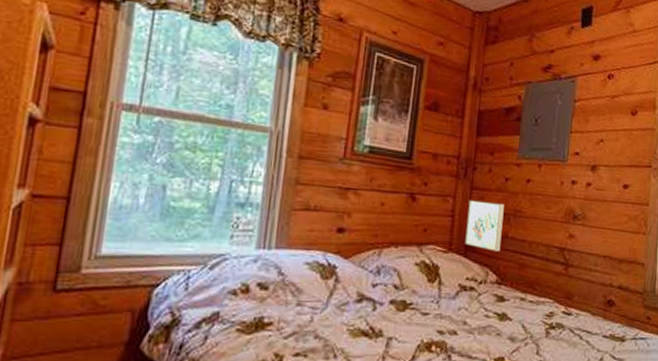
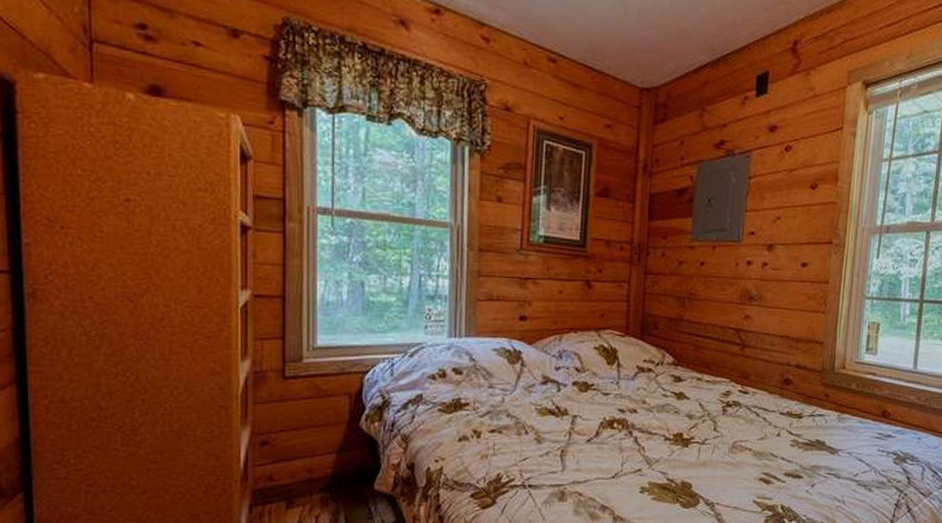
wall art: present [465,200,504,251] -> none [641,285,679,334]

